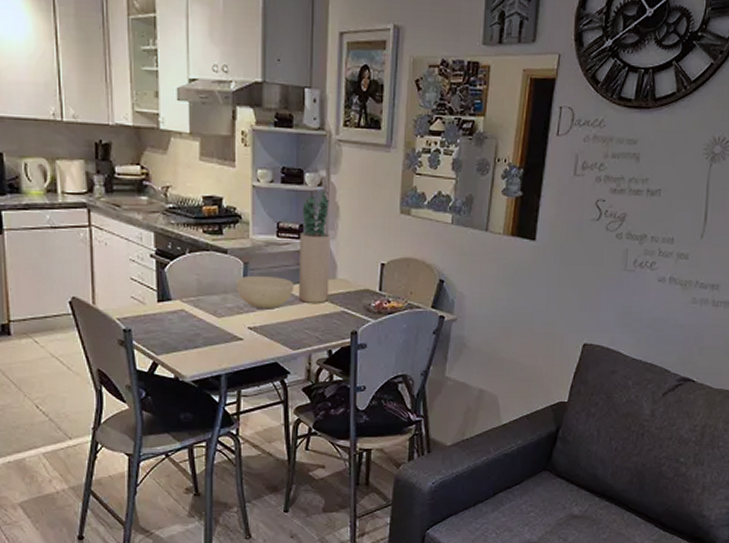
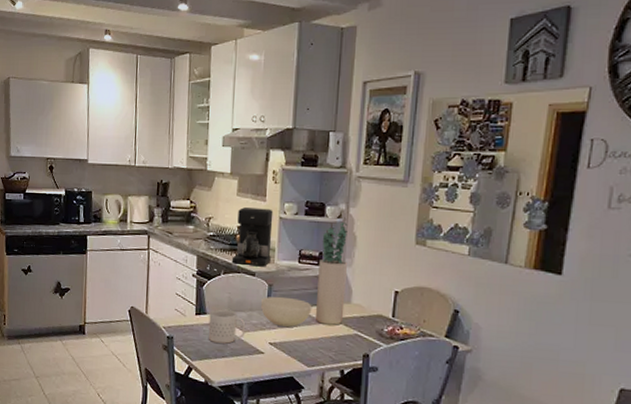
mug: none [175,293,220,334] -> present [208,309,246,344]
coffee maker: none [198,174,245,243] -> present [231,207,273,267]

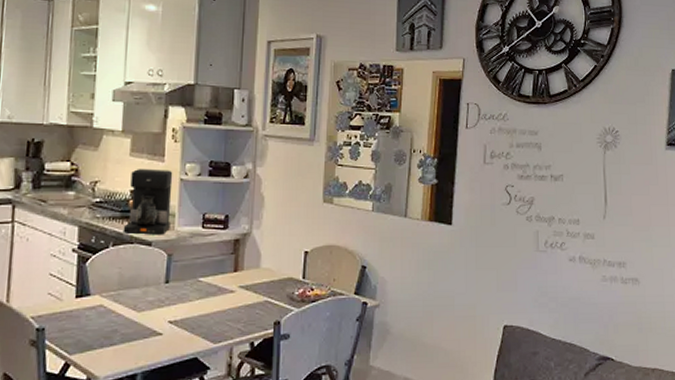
mug: present [208,309,246,344] -> none [92,287,140,330]
bowl: present [261,296,313,328] -> none [159,267,218,302]
vase: present [316,217,348,326] -> none [222,177,255,295]

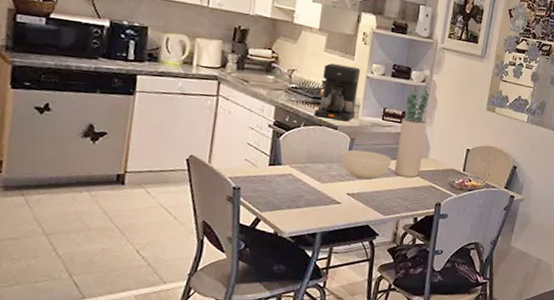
bowl: none [159,267,218,302] -> present [341,149,392,179]
vase: none [222,177,255,295] -> present [395,82,431,178]

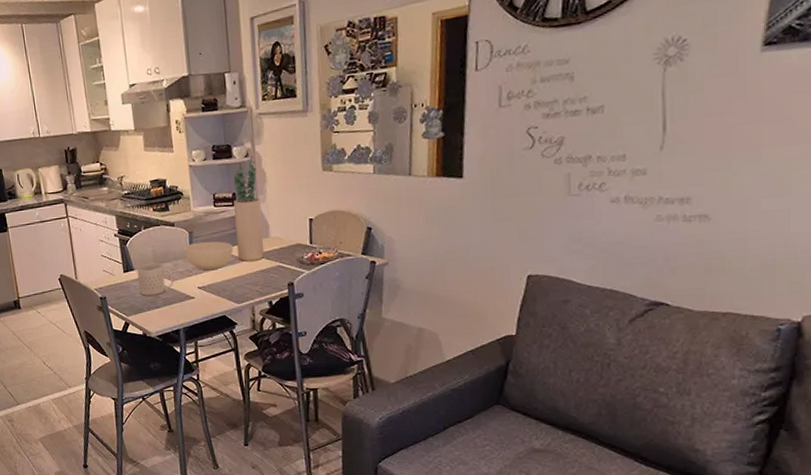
mug: none [281,160,324,195] -> present [136,262,174,296]
coffee maker: present [313,63,361,122] -> none [148,158,187,218]

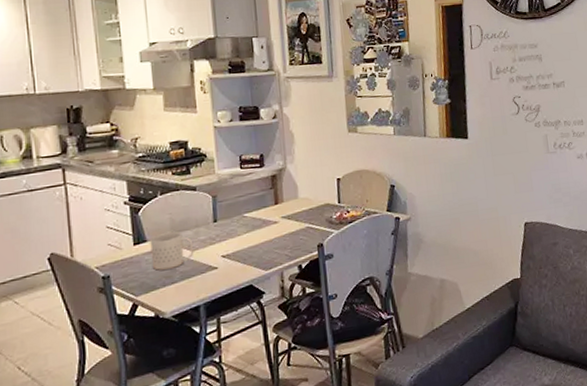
bowl: present [184,241,234,271] -> none [207,204,261,237]
vase: present [233,155,265,262] -> none [261,117,294,225]

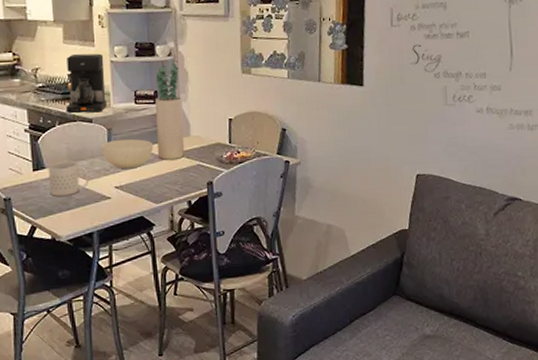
coffee maker: none [167,119,211,182] -> present [65,53,107,113]
bowl: none [207,204,261,237] -> present [102,138,154,169]
vase: none [261,117,294,225] -> present [155,55,185,161]

